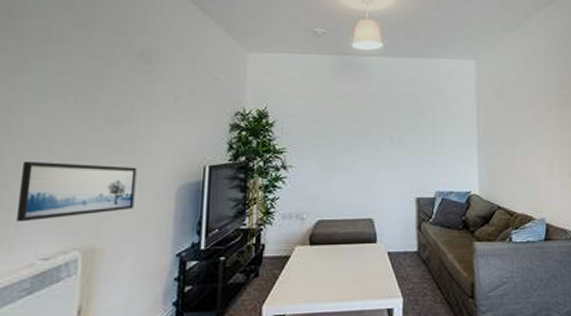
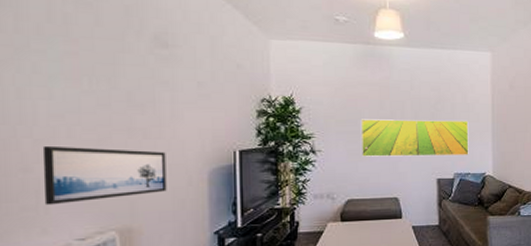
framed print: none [335,132,452,173] -> present [360,119,469,157]

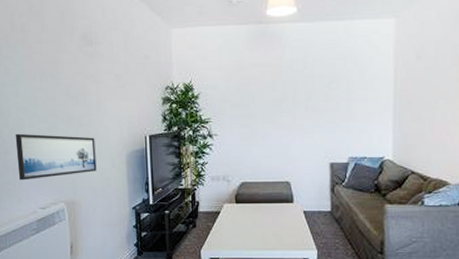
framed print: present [360,119,469,157] -> none [253,100,366,140]

